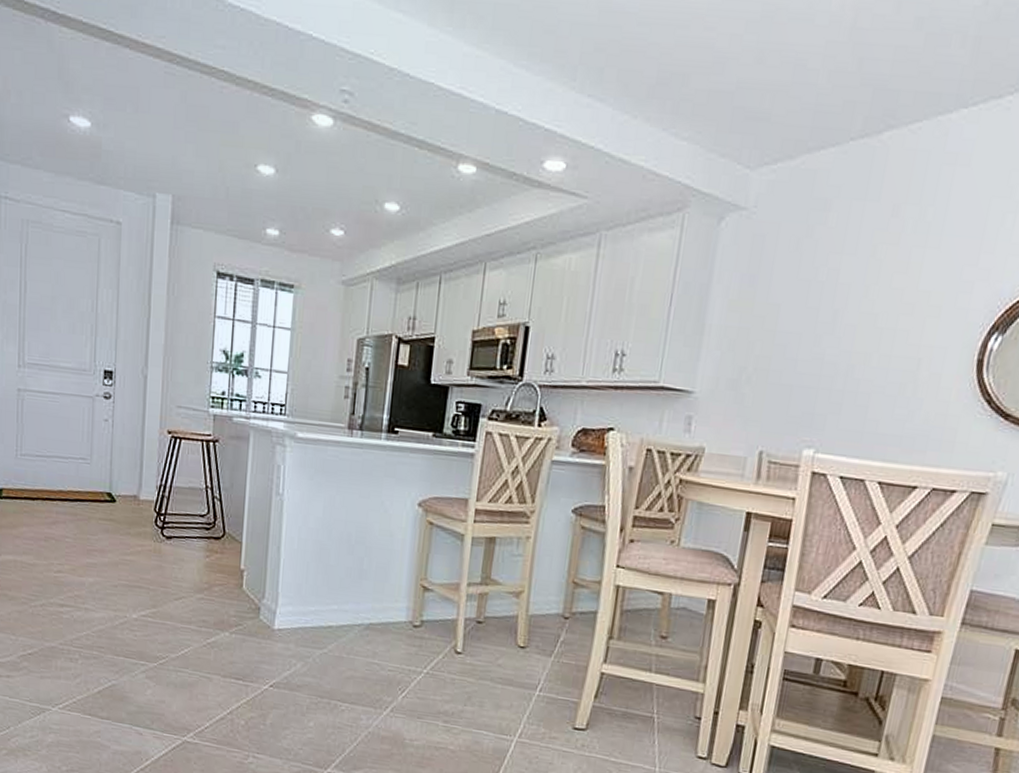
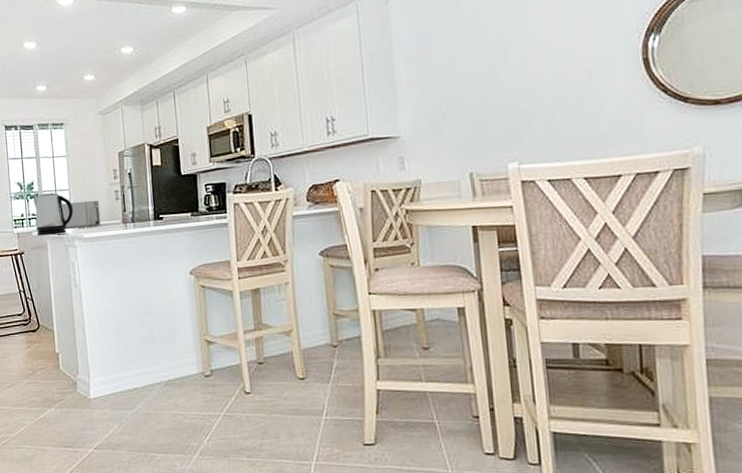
kettle: none [238,370,290,427] -> present [33,192,74,236]
toaster: none [276,388,324,427] -> present [62,200,101,229]

